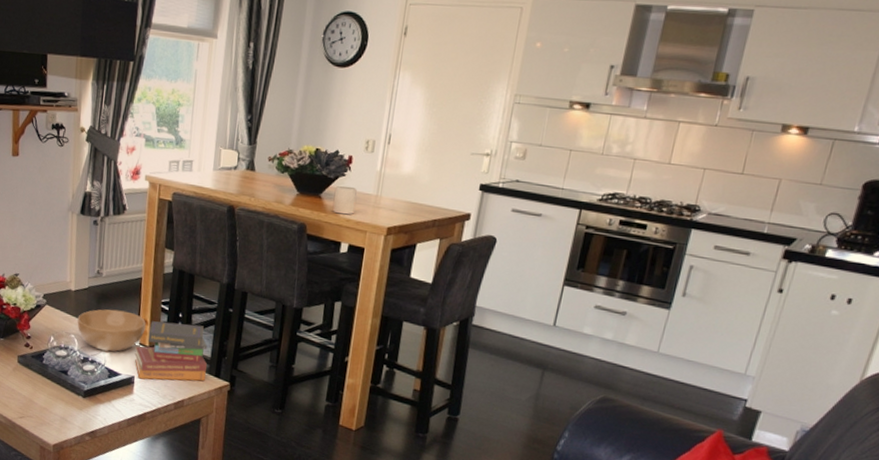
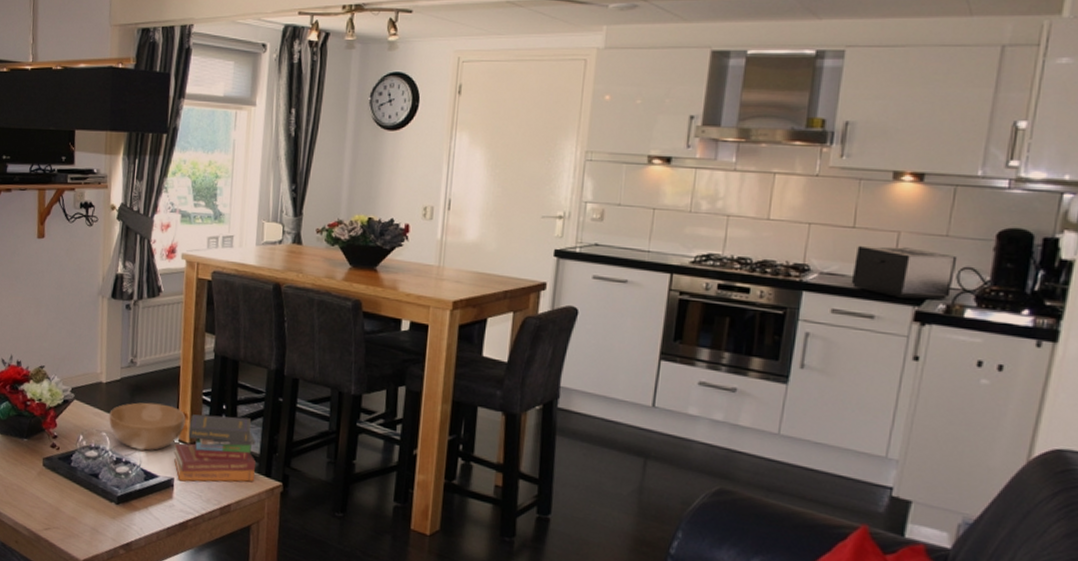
mug: present [332,185,358,215] -> none [390,256,417,289]
toaster: none [734,191,827,241] -> present [851,246,958,300]

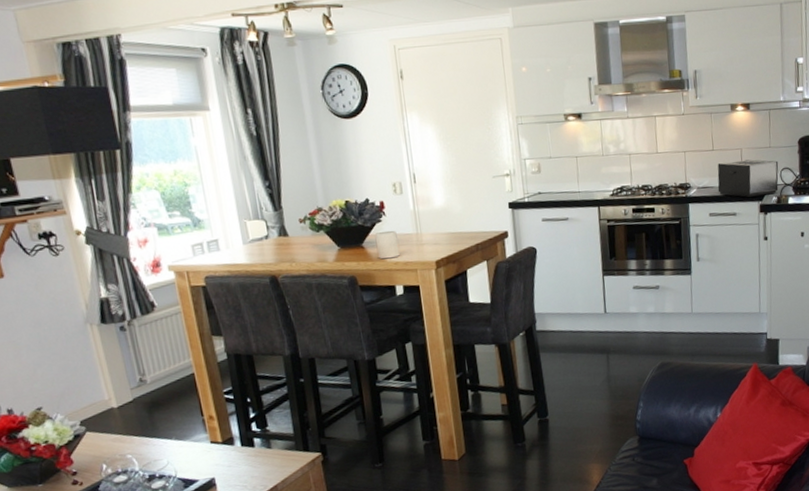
bowl: present [109,402,186,451] -> none [129,412,214,463]
books: present [174,414,257,482] -> none [207,404,294,479]
mug: none [390,256,417,289] -> present [375,230,401,260]

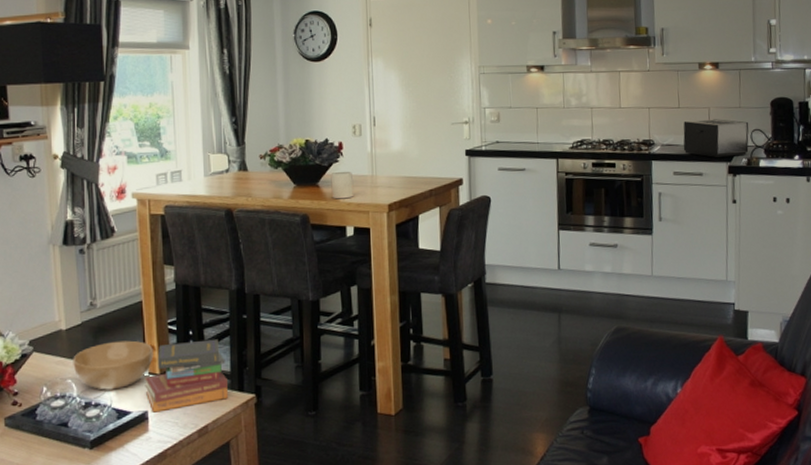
bowl: none [129,412,214,463] -> present [73,340,153,390]
books: none [207,404,294,479] -> present [144,339,229,413]

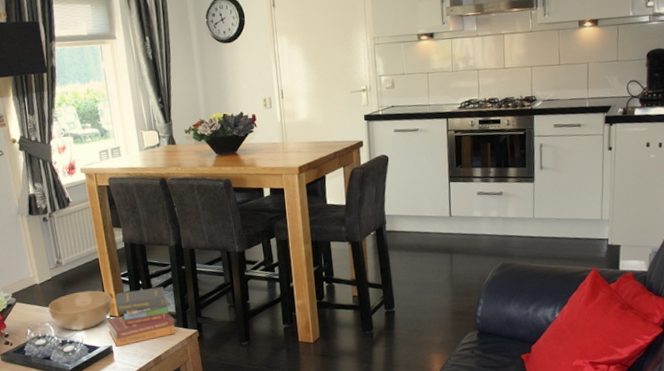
mug: present [331,171,354,199] -> none [247,139,269,165]
toaster: present [683,119,749,158] -> none [563,73,626,110]

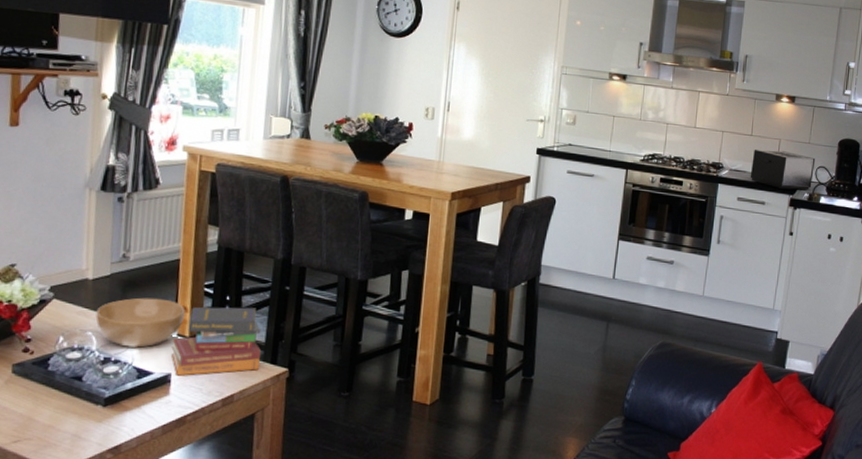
toaster: none [563,73,626,110] -> present [750,149,816,191]

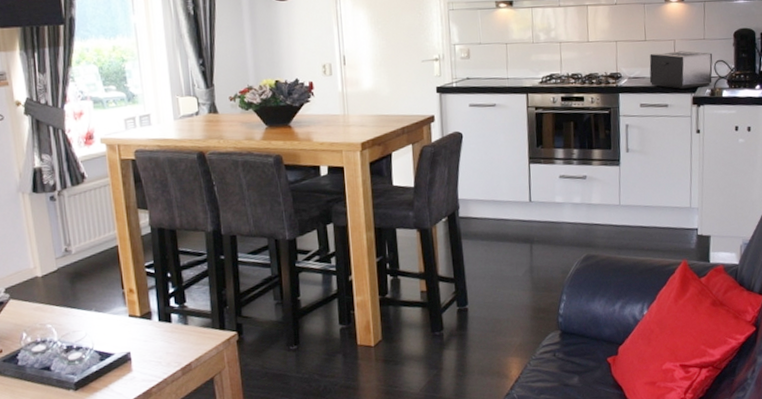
bowl: present [95,297,186,348] -> none [51,284,133,334]
books: present [171,307,262,376] -> none [125,280,210,353]

